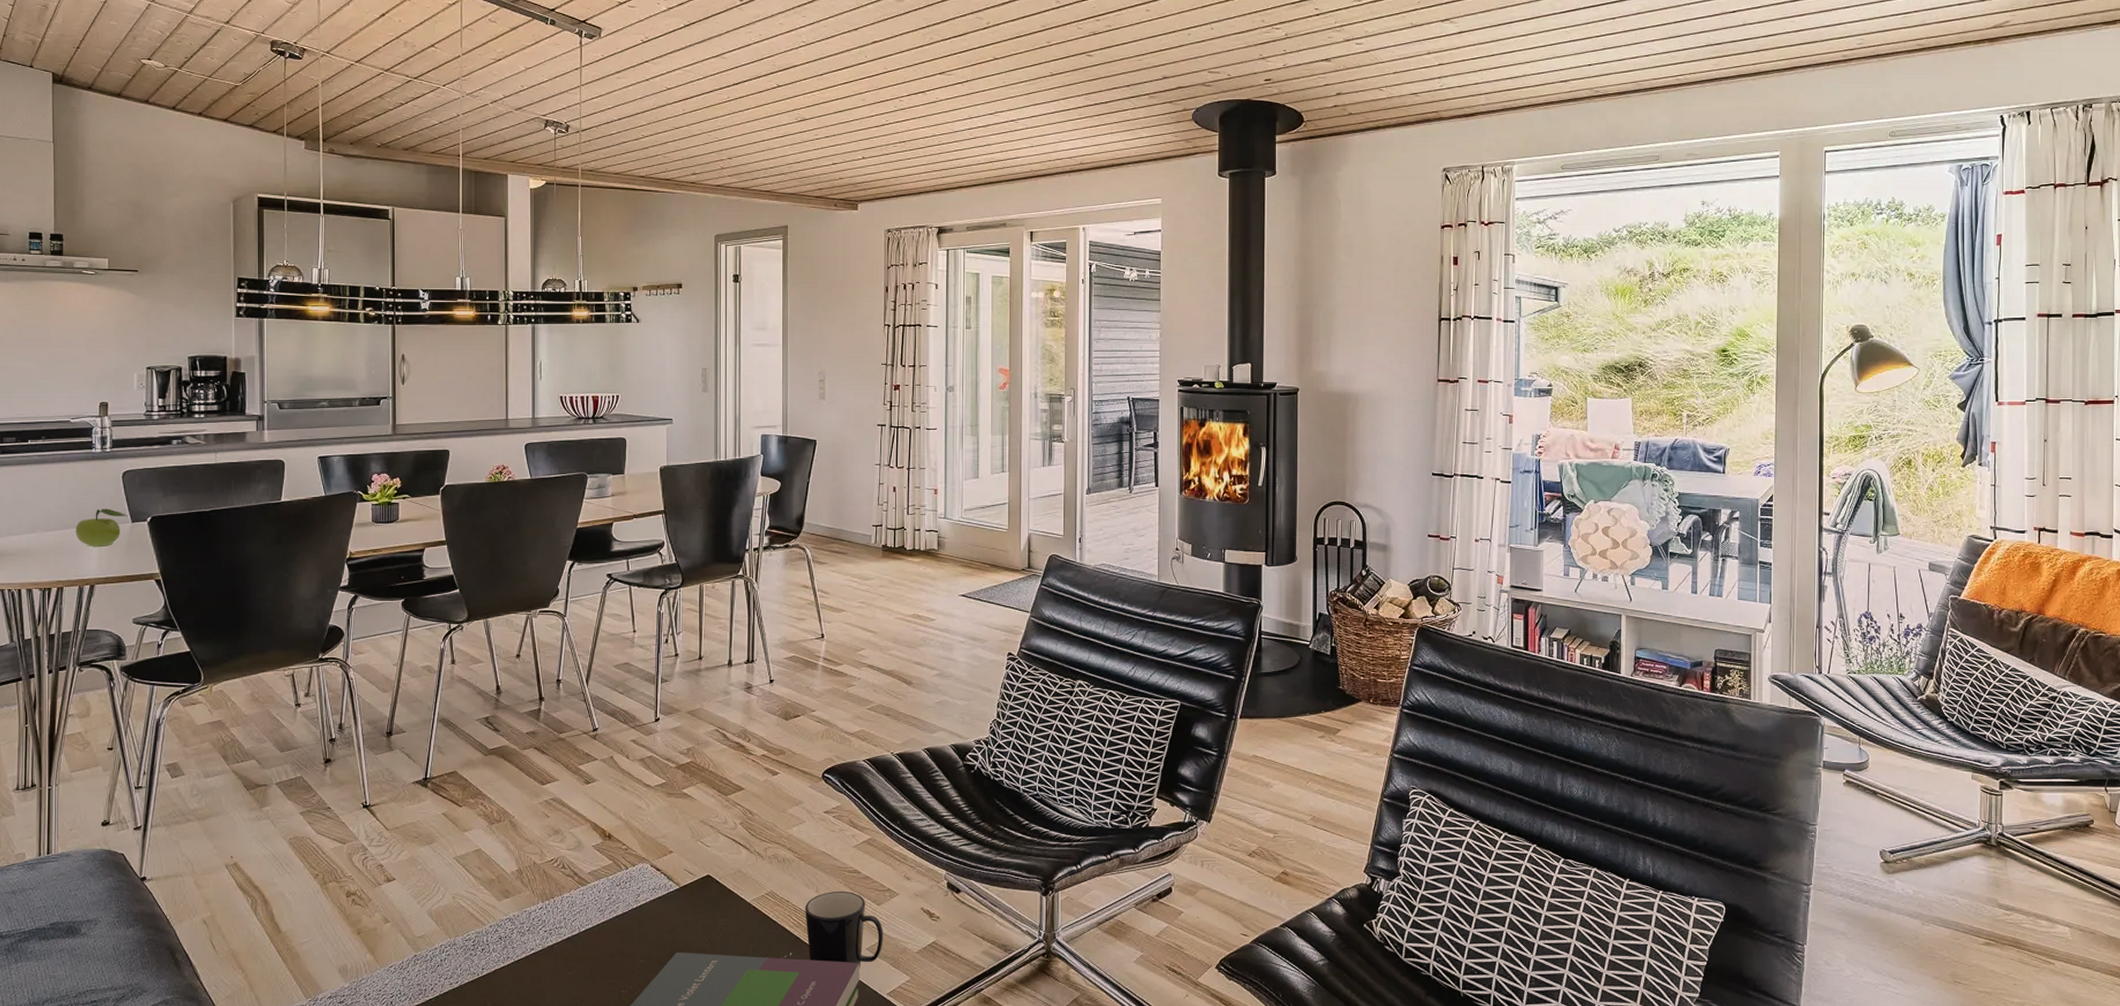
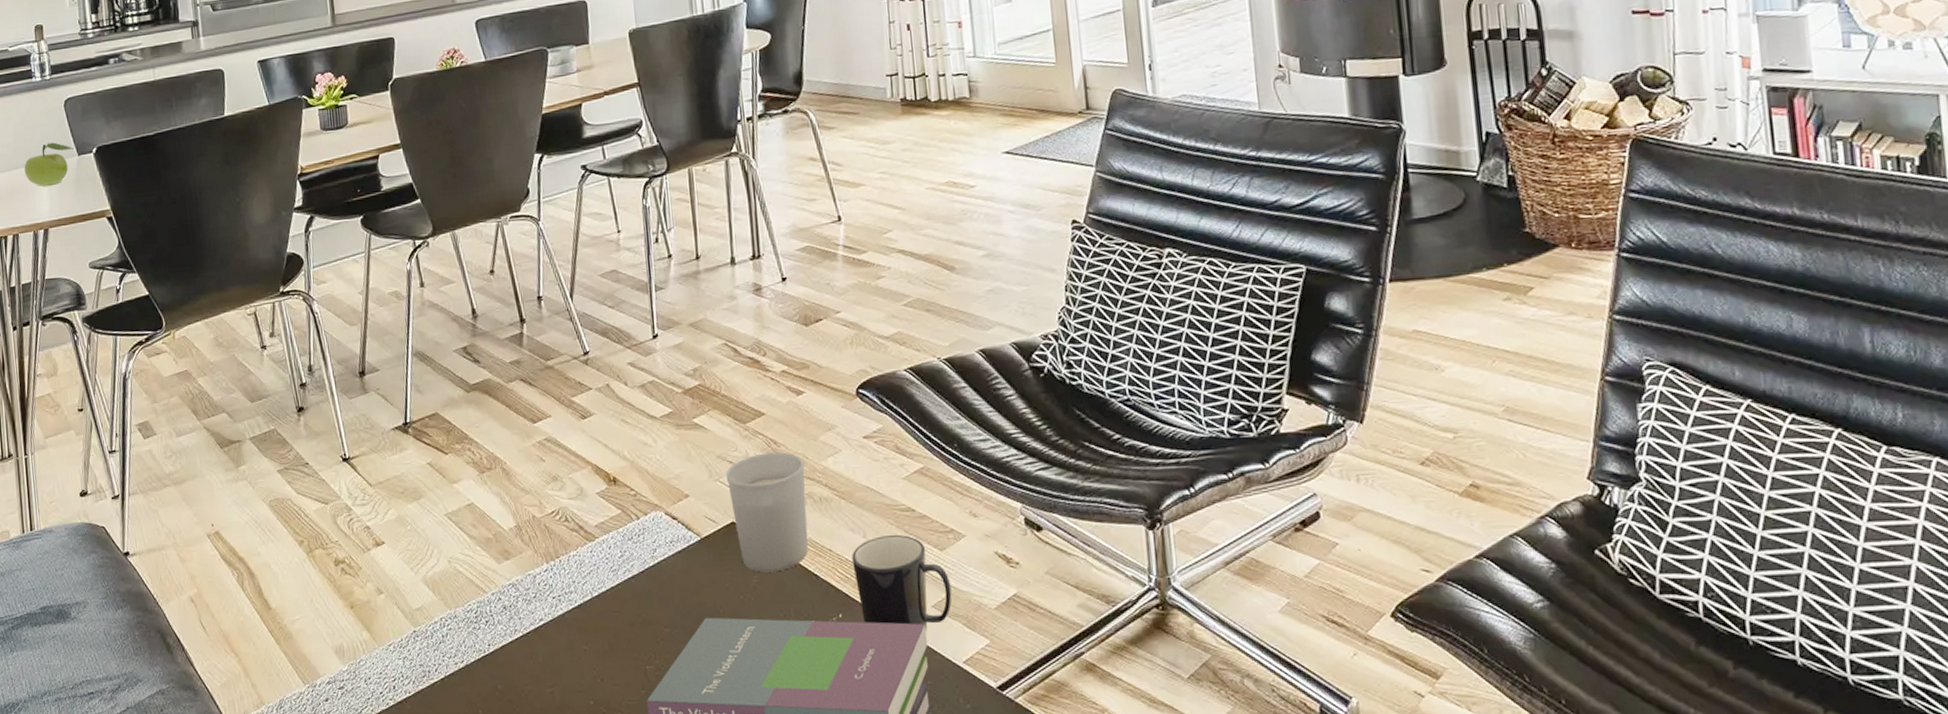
candle holder: none [706,820,773,917] -> present [725,452,809,573]

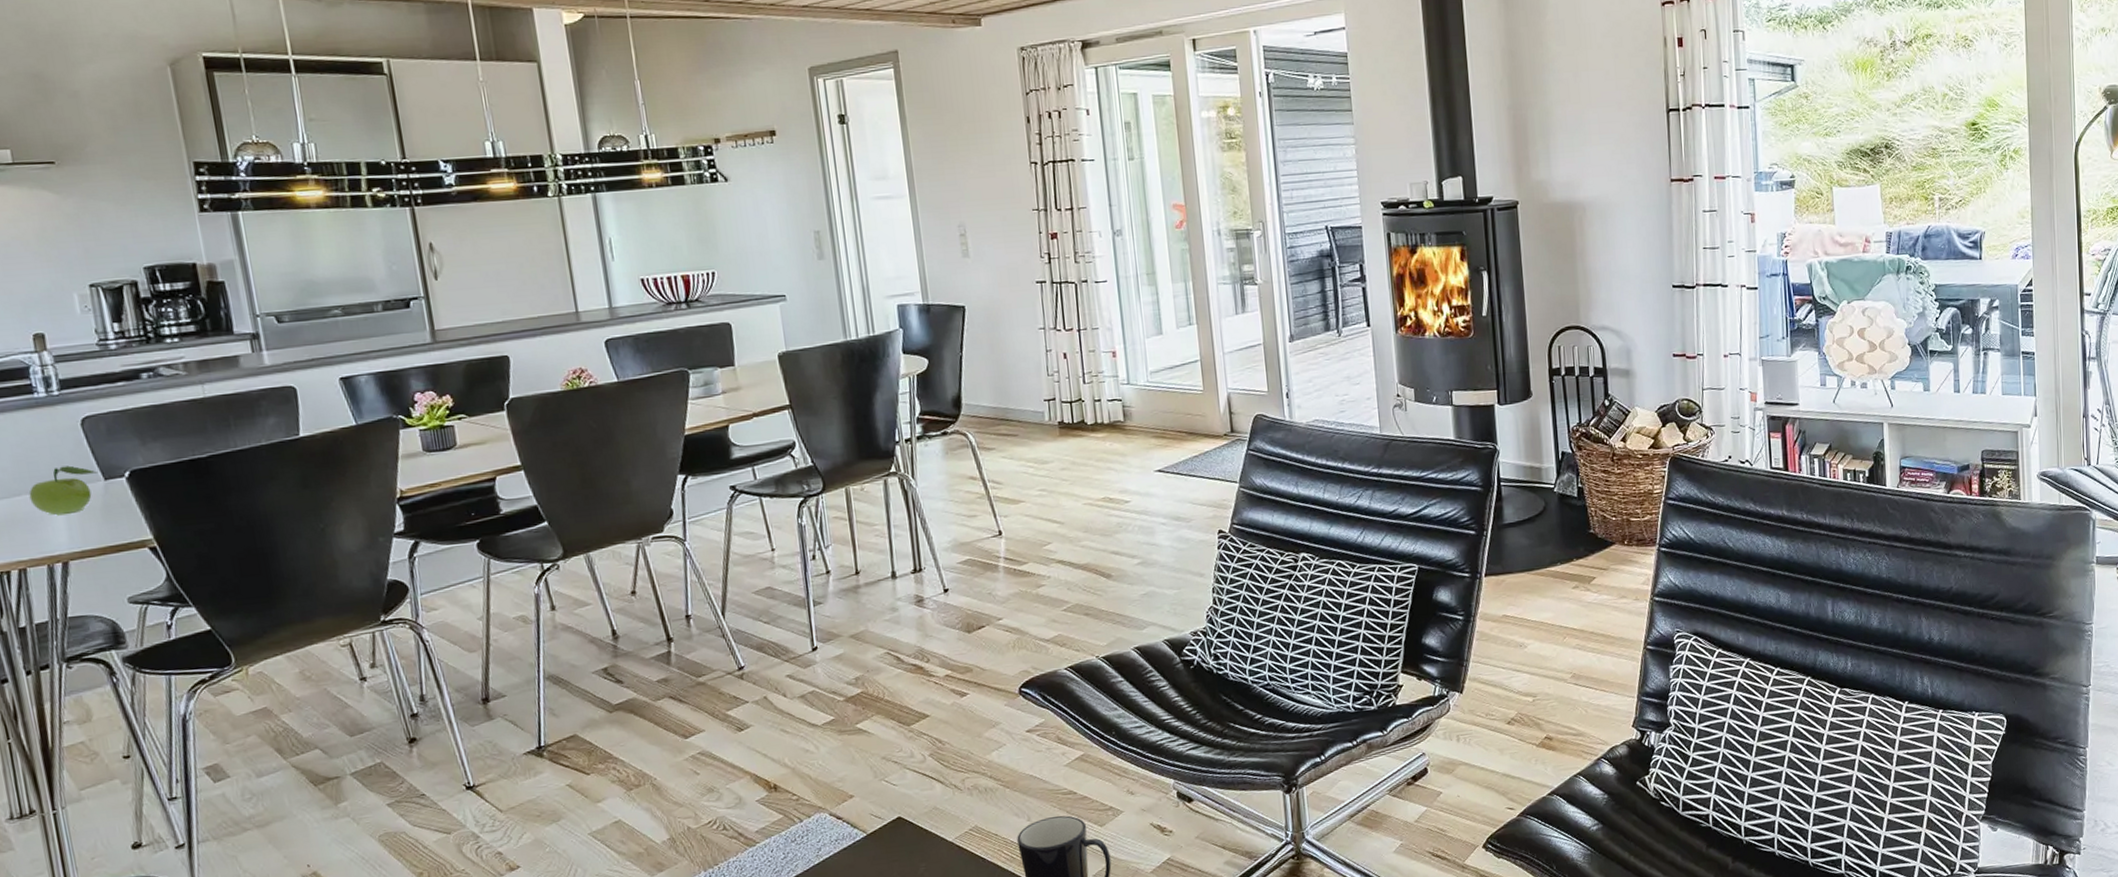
candle holder: present [725,452,809,573] -> none [890,749,975,861]

